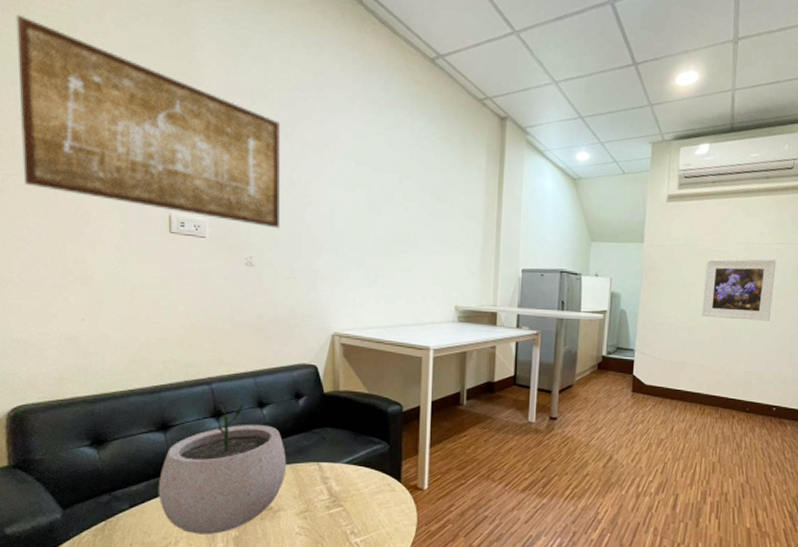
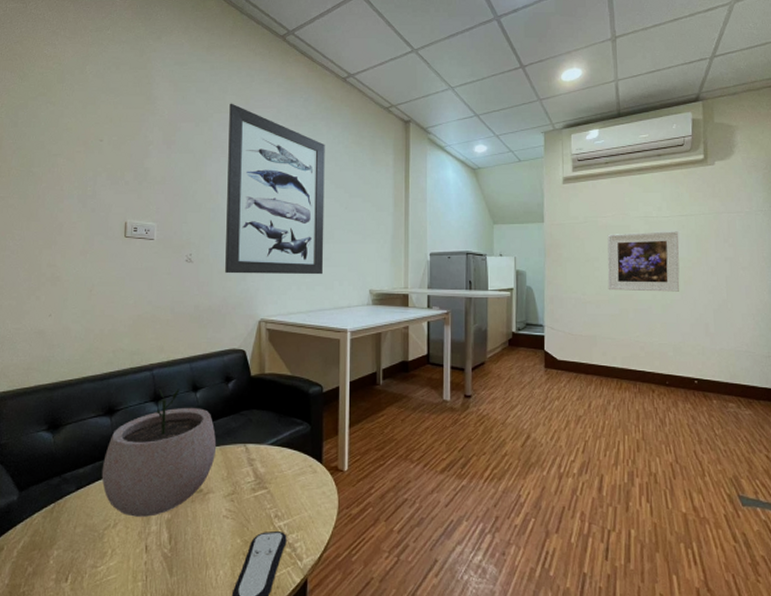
wall art: present [16,14,280,229] -> none [14,74,218,229]
wall art: none [292,77,409,287] -> present [225,103,325,275]

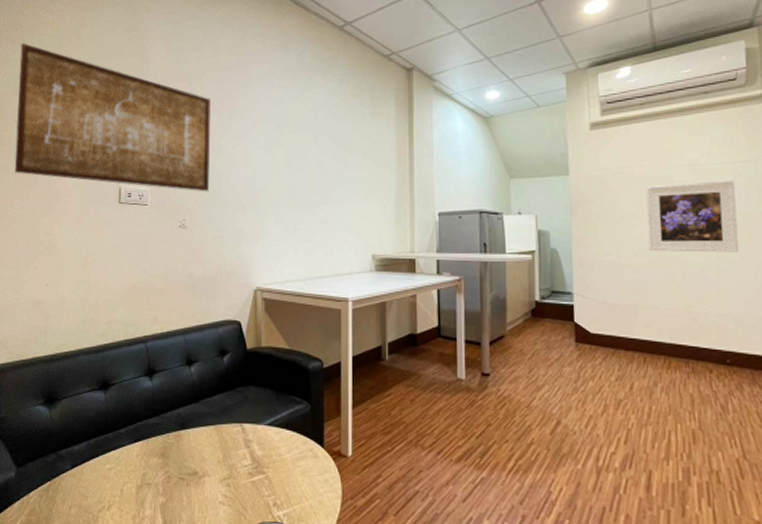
wall art: none [14,74,218,229] -> present [14,43,211,192]
plant pot: present [101,388,217,517] -> none [96,362,212,500]
wall art: present [225,103,325,275] -> none [219,60,322,240]

